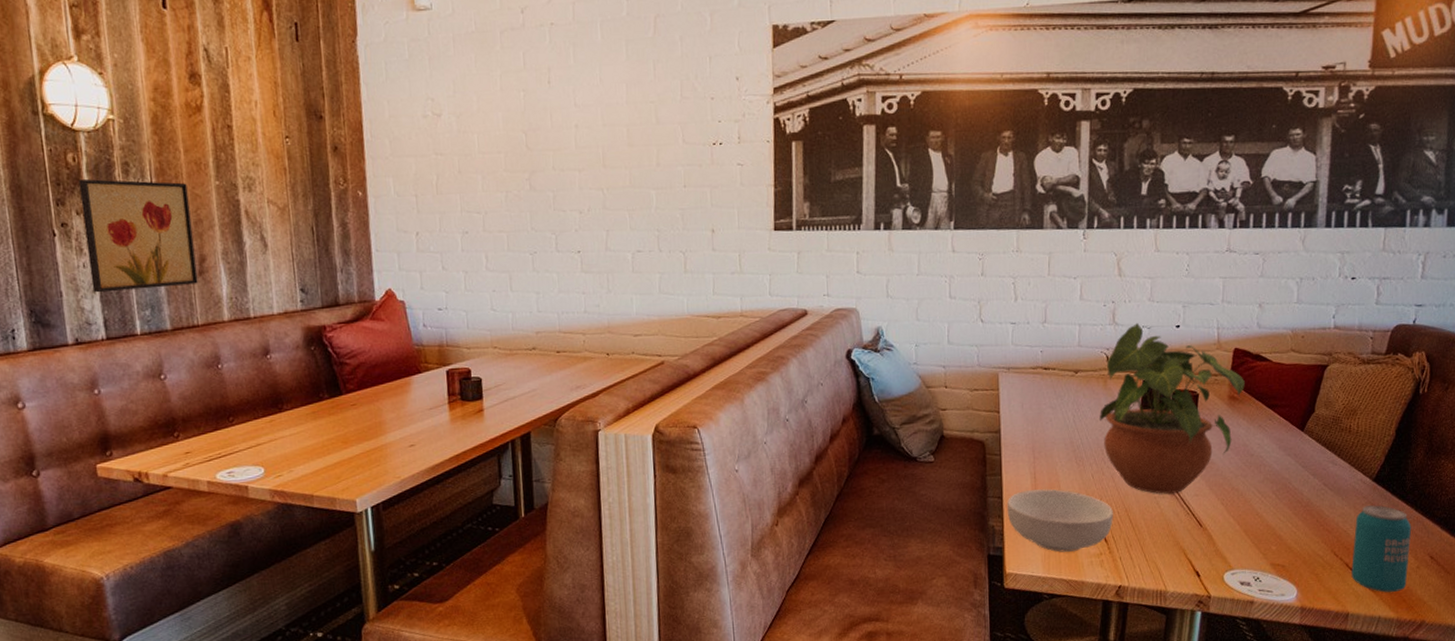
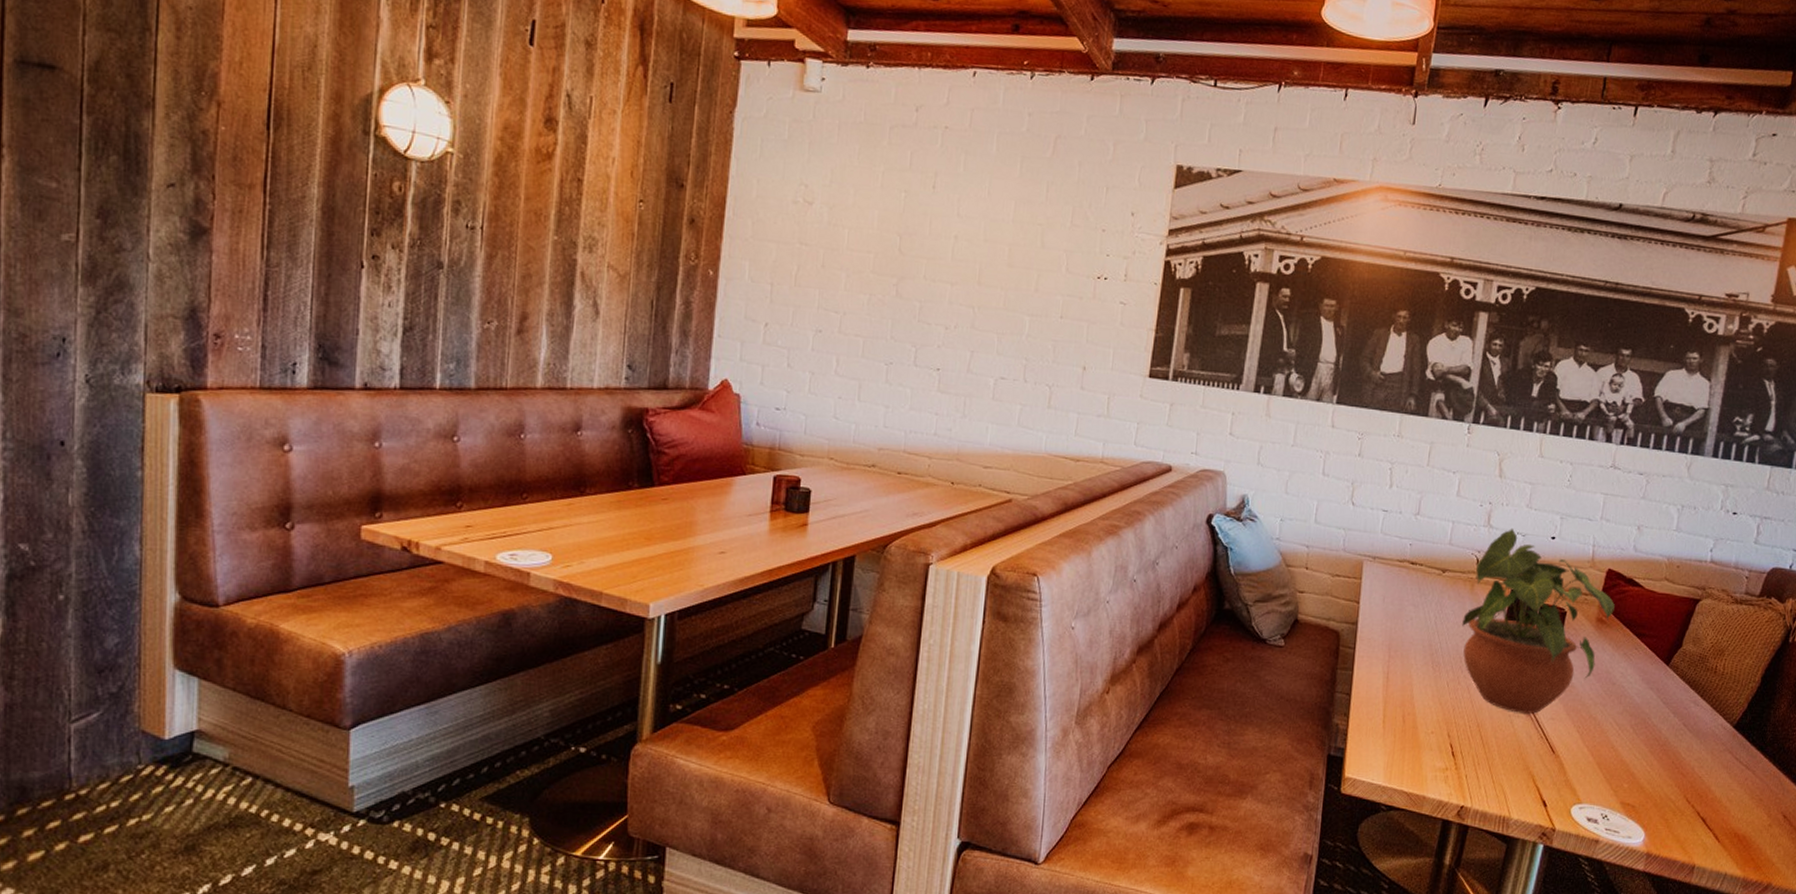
wall art: present [78,178,199,293] -> none [394,210,521,343]
cereal bowl: present [1006,489,1113,552] -> none [1354,690,1464,762]
beverage can: present [1351,505,1412,593] -> none [1702,753,1768,850]

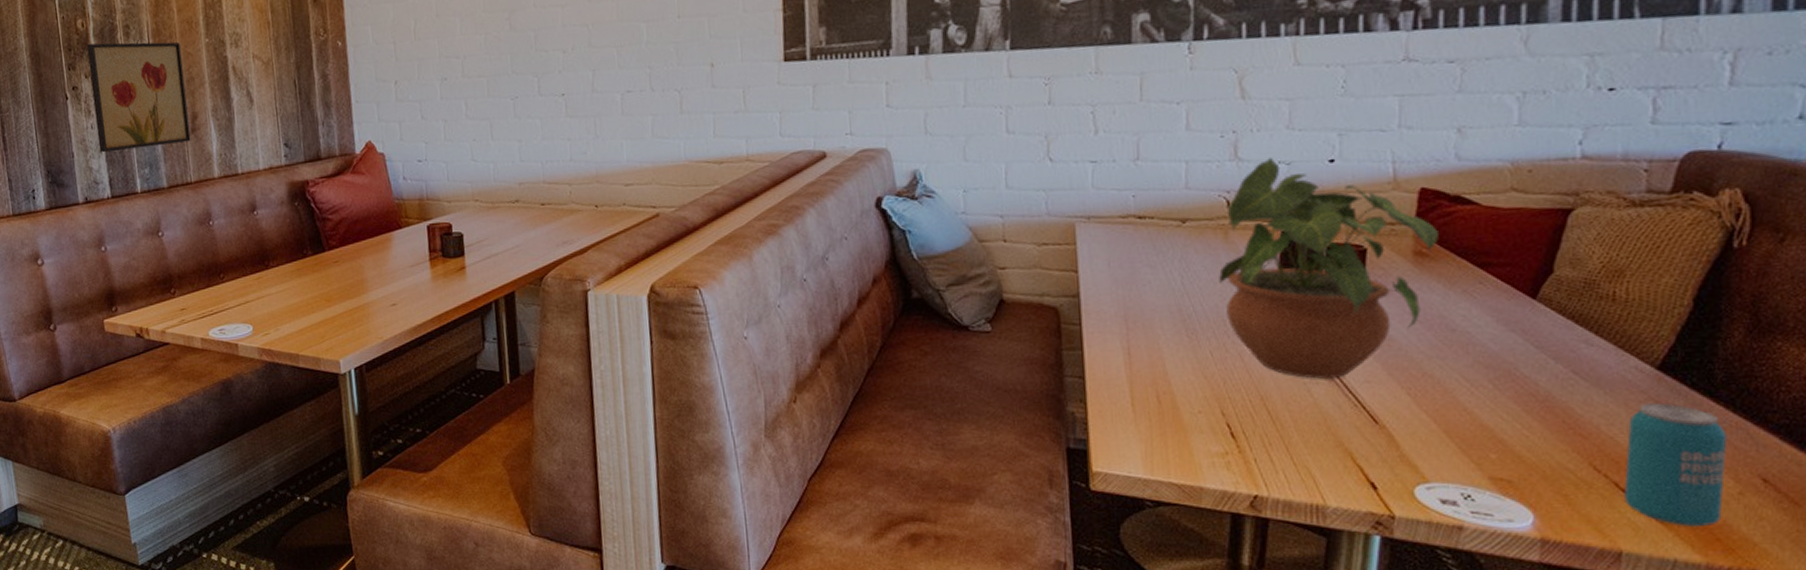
wall art: none [394,210,521,343] -> present [86,42,191,153]
beverage can: none [1702,753,1768,850] -> present [1624,403,1728,528]

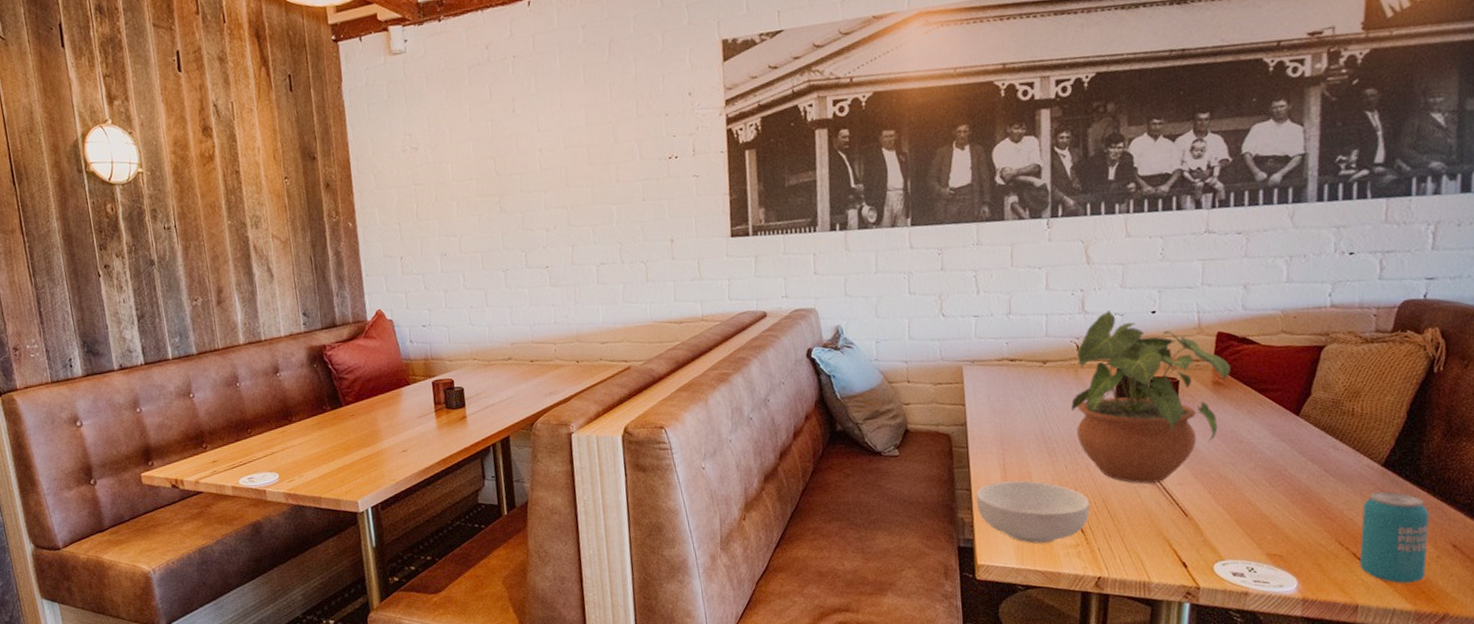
wall art: present [86,42,191,153] -> none [116,224,218,325]
cereal bowl: none [1091,368,1243,449] -> present [976,480,1090,544]

